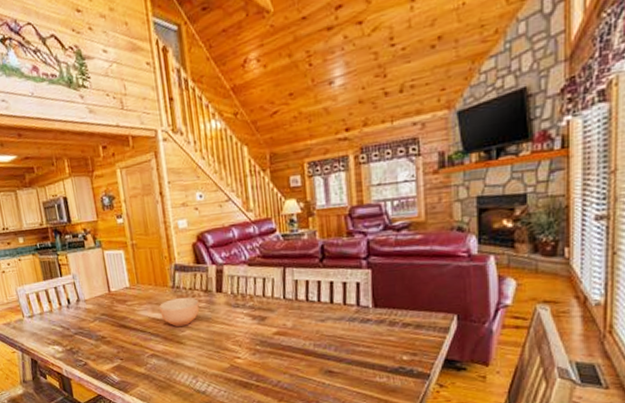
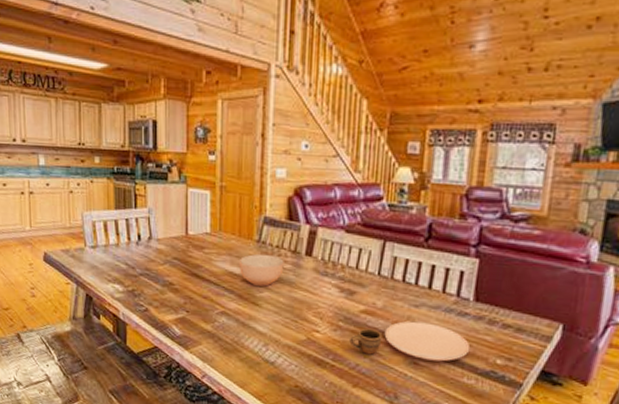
cup: none [268,347,297,371] -> present [349,328,383,355]
plate: none [298,333,378,367] -> present [384,321,471,362]

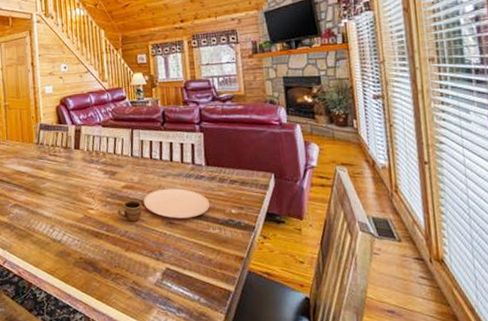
bowl: present [238,253,284,287] -> none [24,152,59,179]

